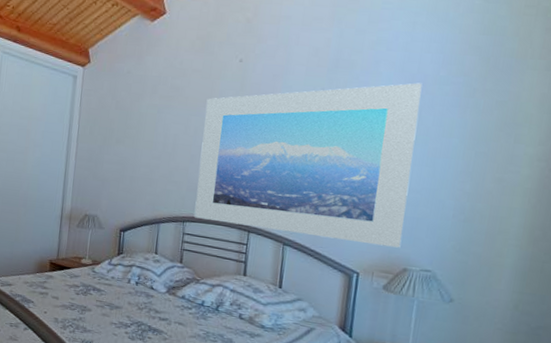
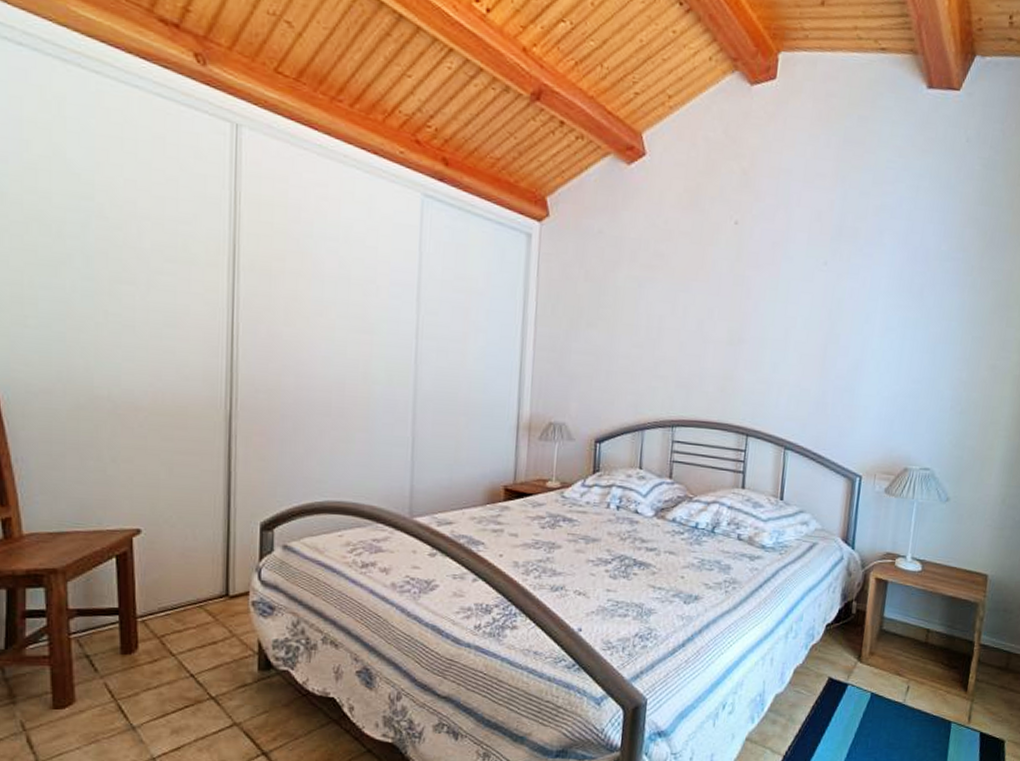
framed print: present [194,83,423,248] -> none [684,257,925,446]

